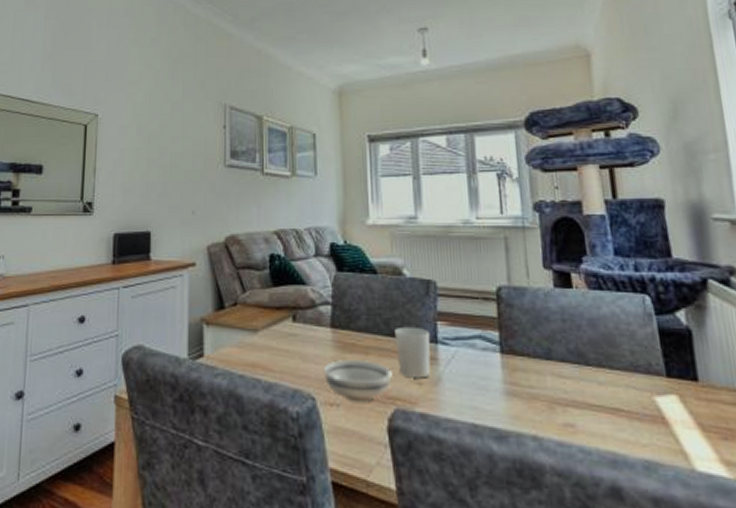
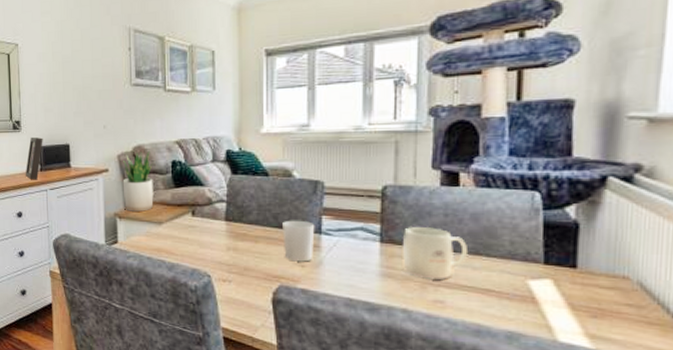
picture frame: none [93,221,119,276] -> present [25,137,44,180]
planter: none [212,241,248,316] -> present [122,150,154,212]
bowl: present [323,360,392,403] -> none [217,246,278,280]
mug: none [523,335,592,399] -> present [403,227,469,280]

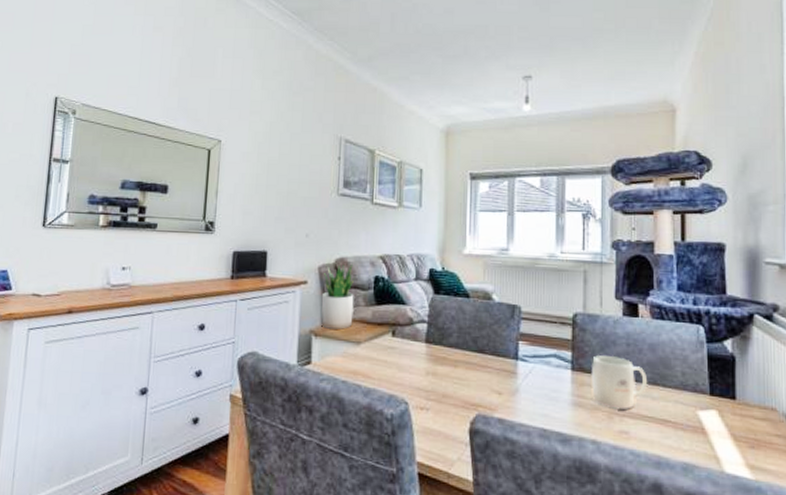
picture frame: present [25,137,44,180] -> none [213,240,238,289]
candle holder: present [282,220,315,262] -> none [481,344,512,389]

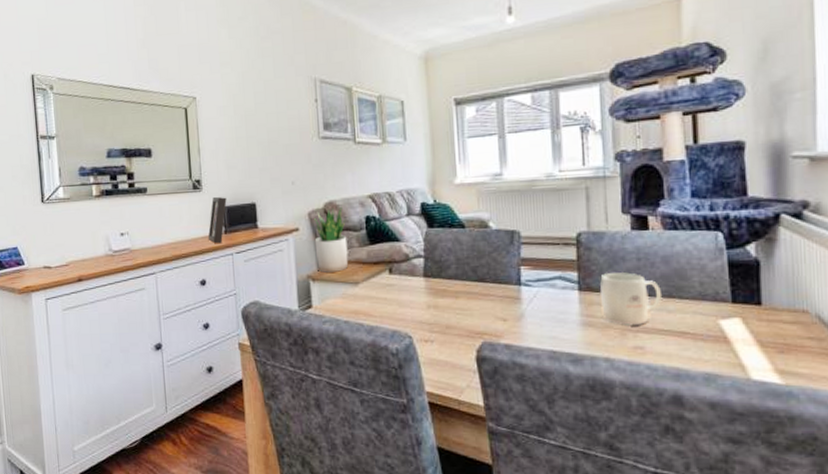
picture frame: none [213,240,238,289] -> present [208,196,229,244]

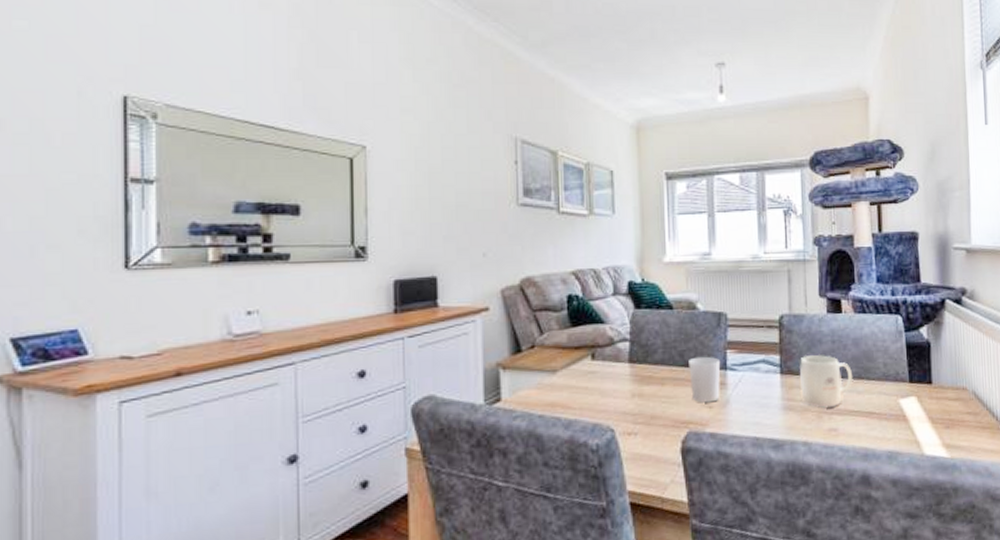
picture frame: present [208,196,229,244] -> none [371,267,400,326]
planter: present [314,206,349,273] -> none [507,283,546,359]
candle holder: none [482,272,515,316] -> present [689,356,721,403]

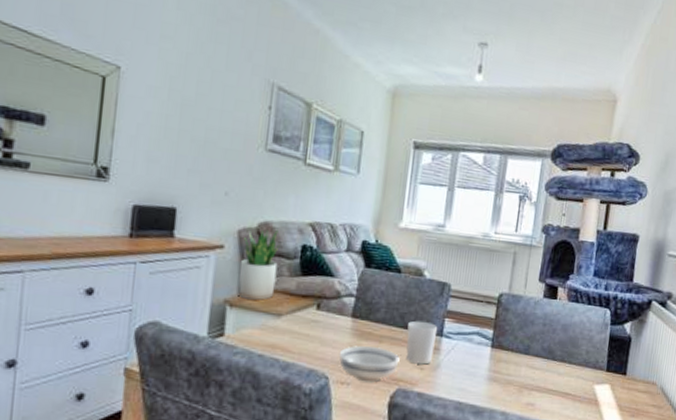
planter: none [507,283,546,359] -> present [238,229,280,300]
bowl: none [621,390,686,430] -> present [339,346,400,383]
mug: present [800,355,853,409] -> none [506,334,557,385]

